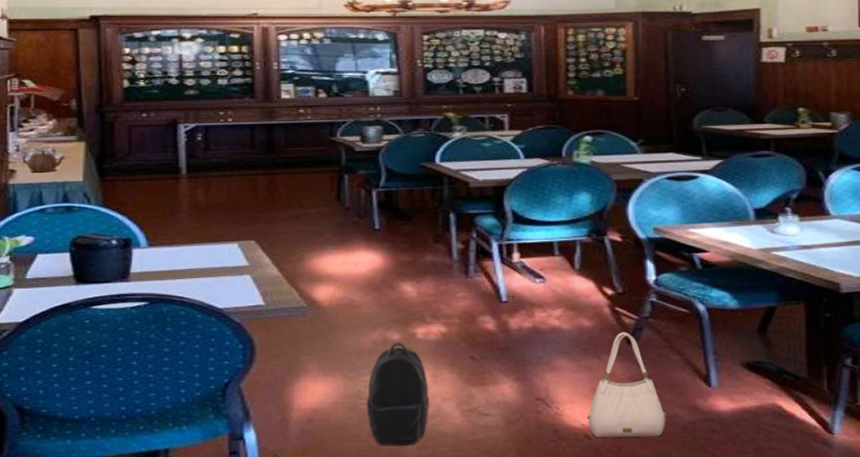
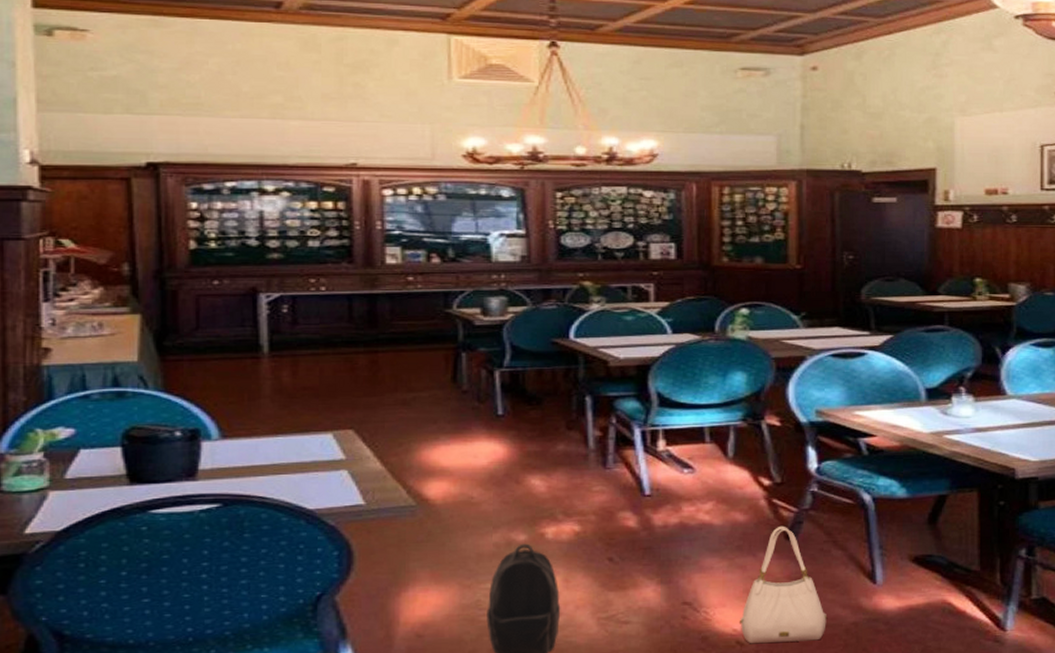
teapot: present [22,150,66,174] -> none [59,324,116,353]

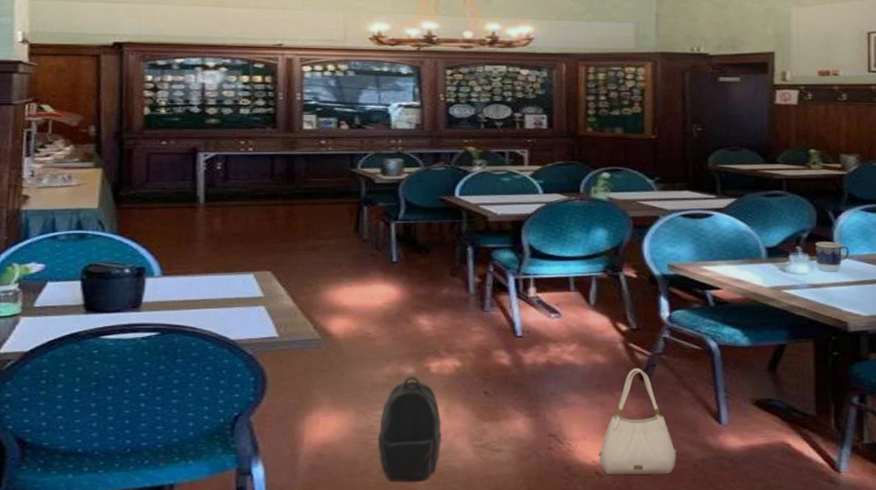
cup: none [980,381,1018,414] -> present [815,241,849,272]

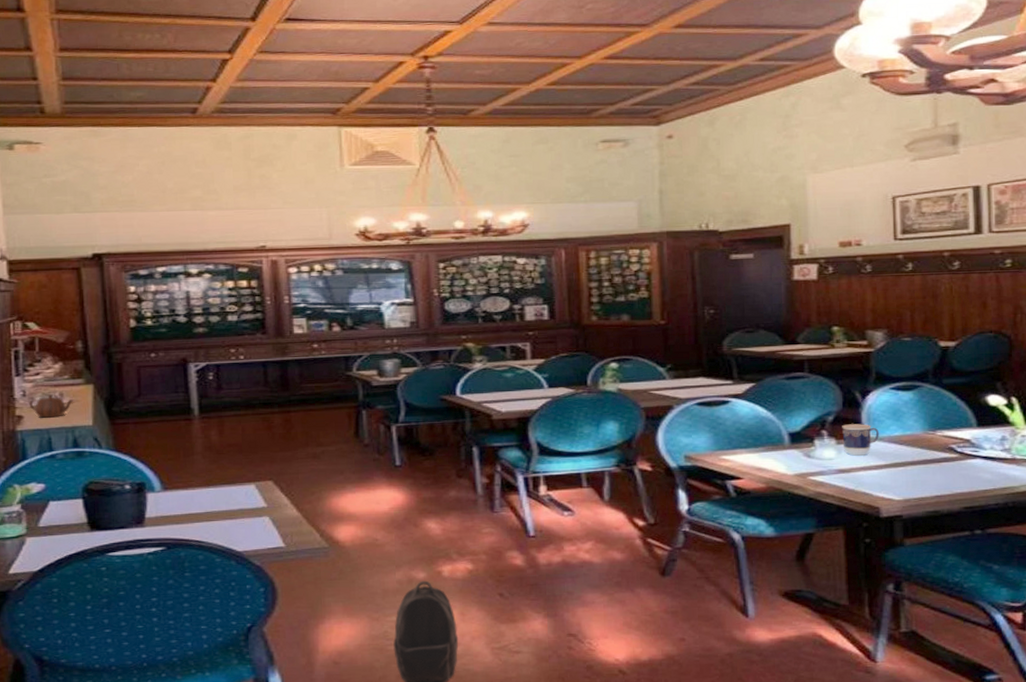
teapot: none [36,176,82,200] -> present [29,394,74,419]
handbag: present [598,367,678,475] -> none [620,563,704,673]

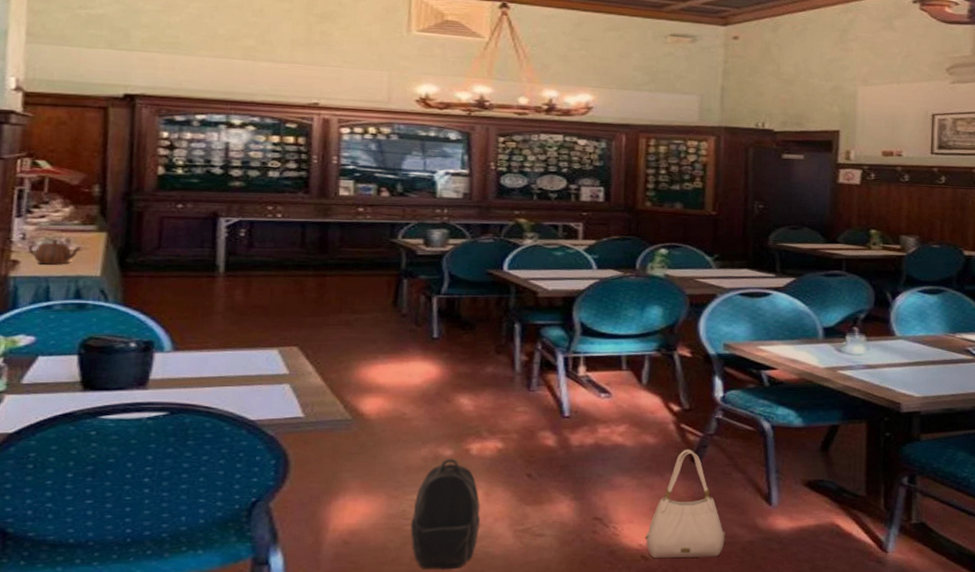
handbag: none [620,563,704,673] -> present [644,449,726,559]
cup: present [842,424,879,456] -> none [871,322,905,353]

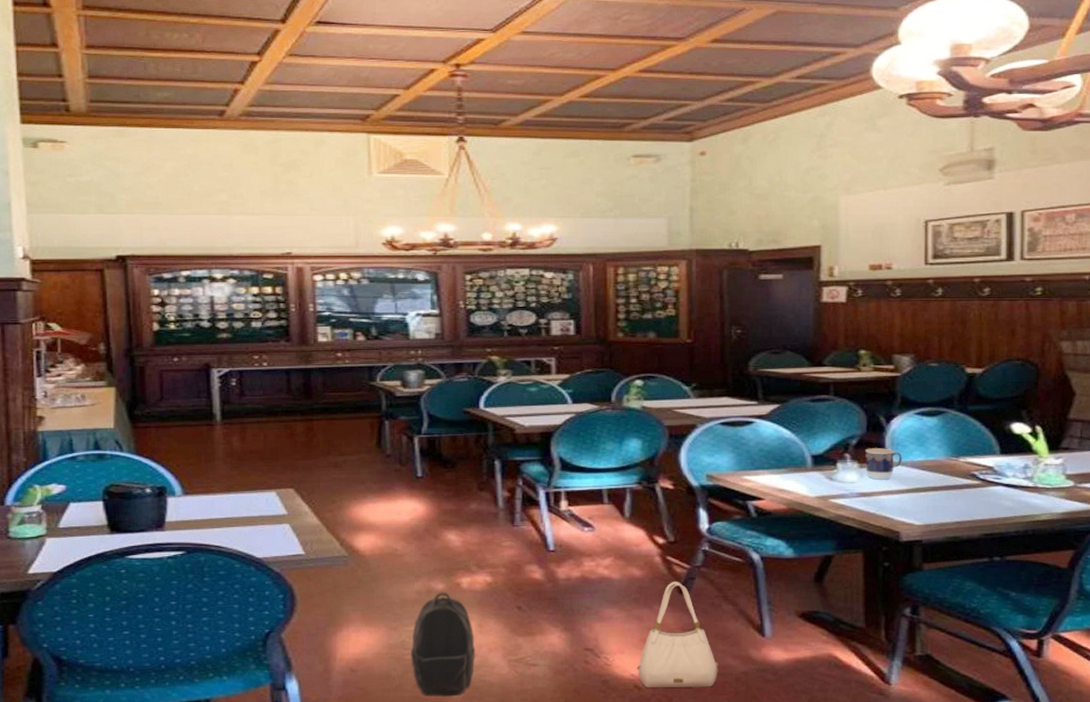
teapot: present [28,239,82,266] -> none [50,396,96,420]
cup: none [871,322,905,353] -> present [865,448,902,480]

